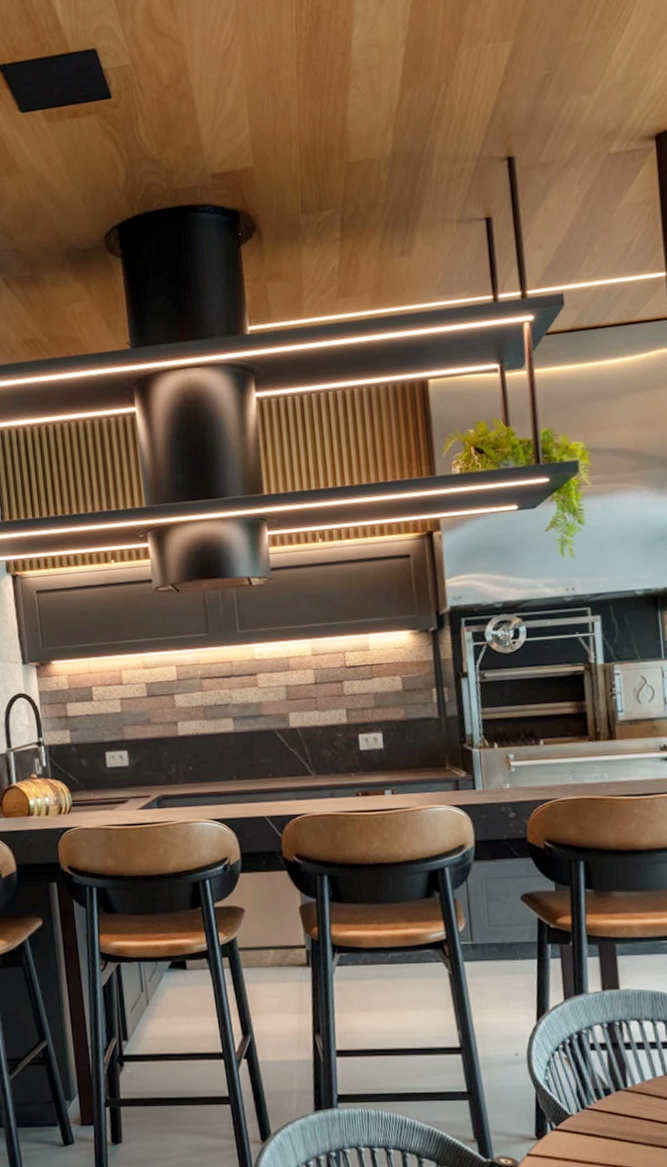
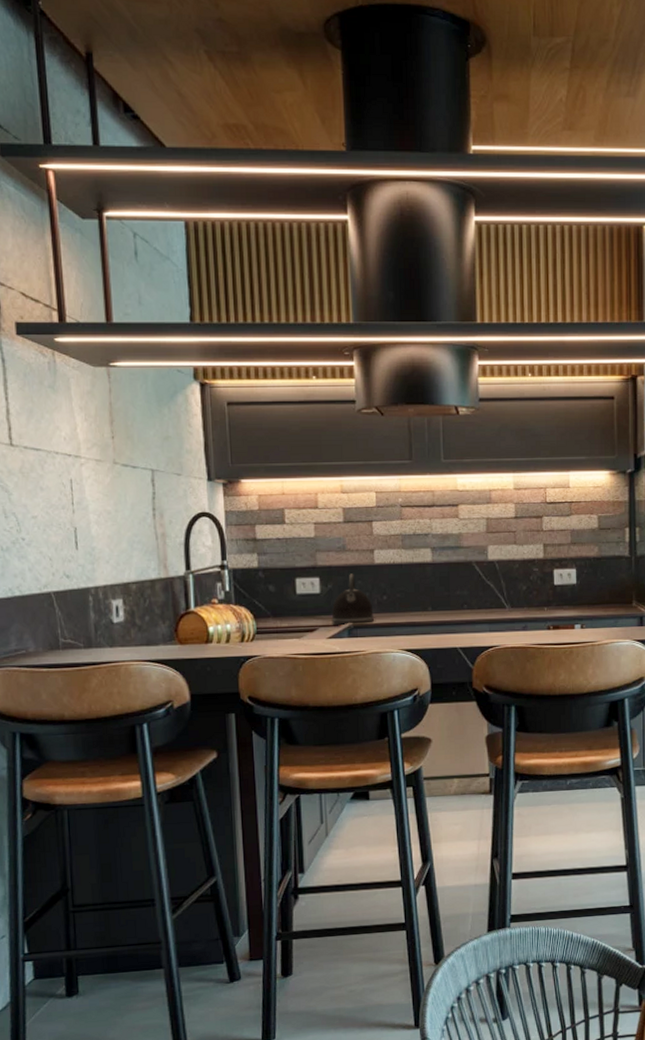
kettle: none [141,746,182,797] -> present [331,573,375,626]

